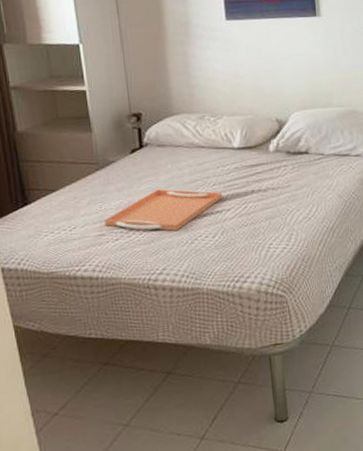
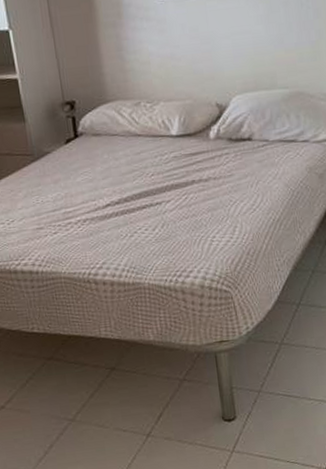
serving tray: present [104,189,222,232] -> none [42,180,161,225]

